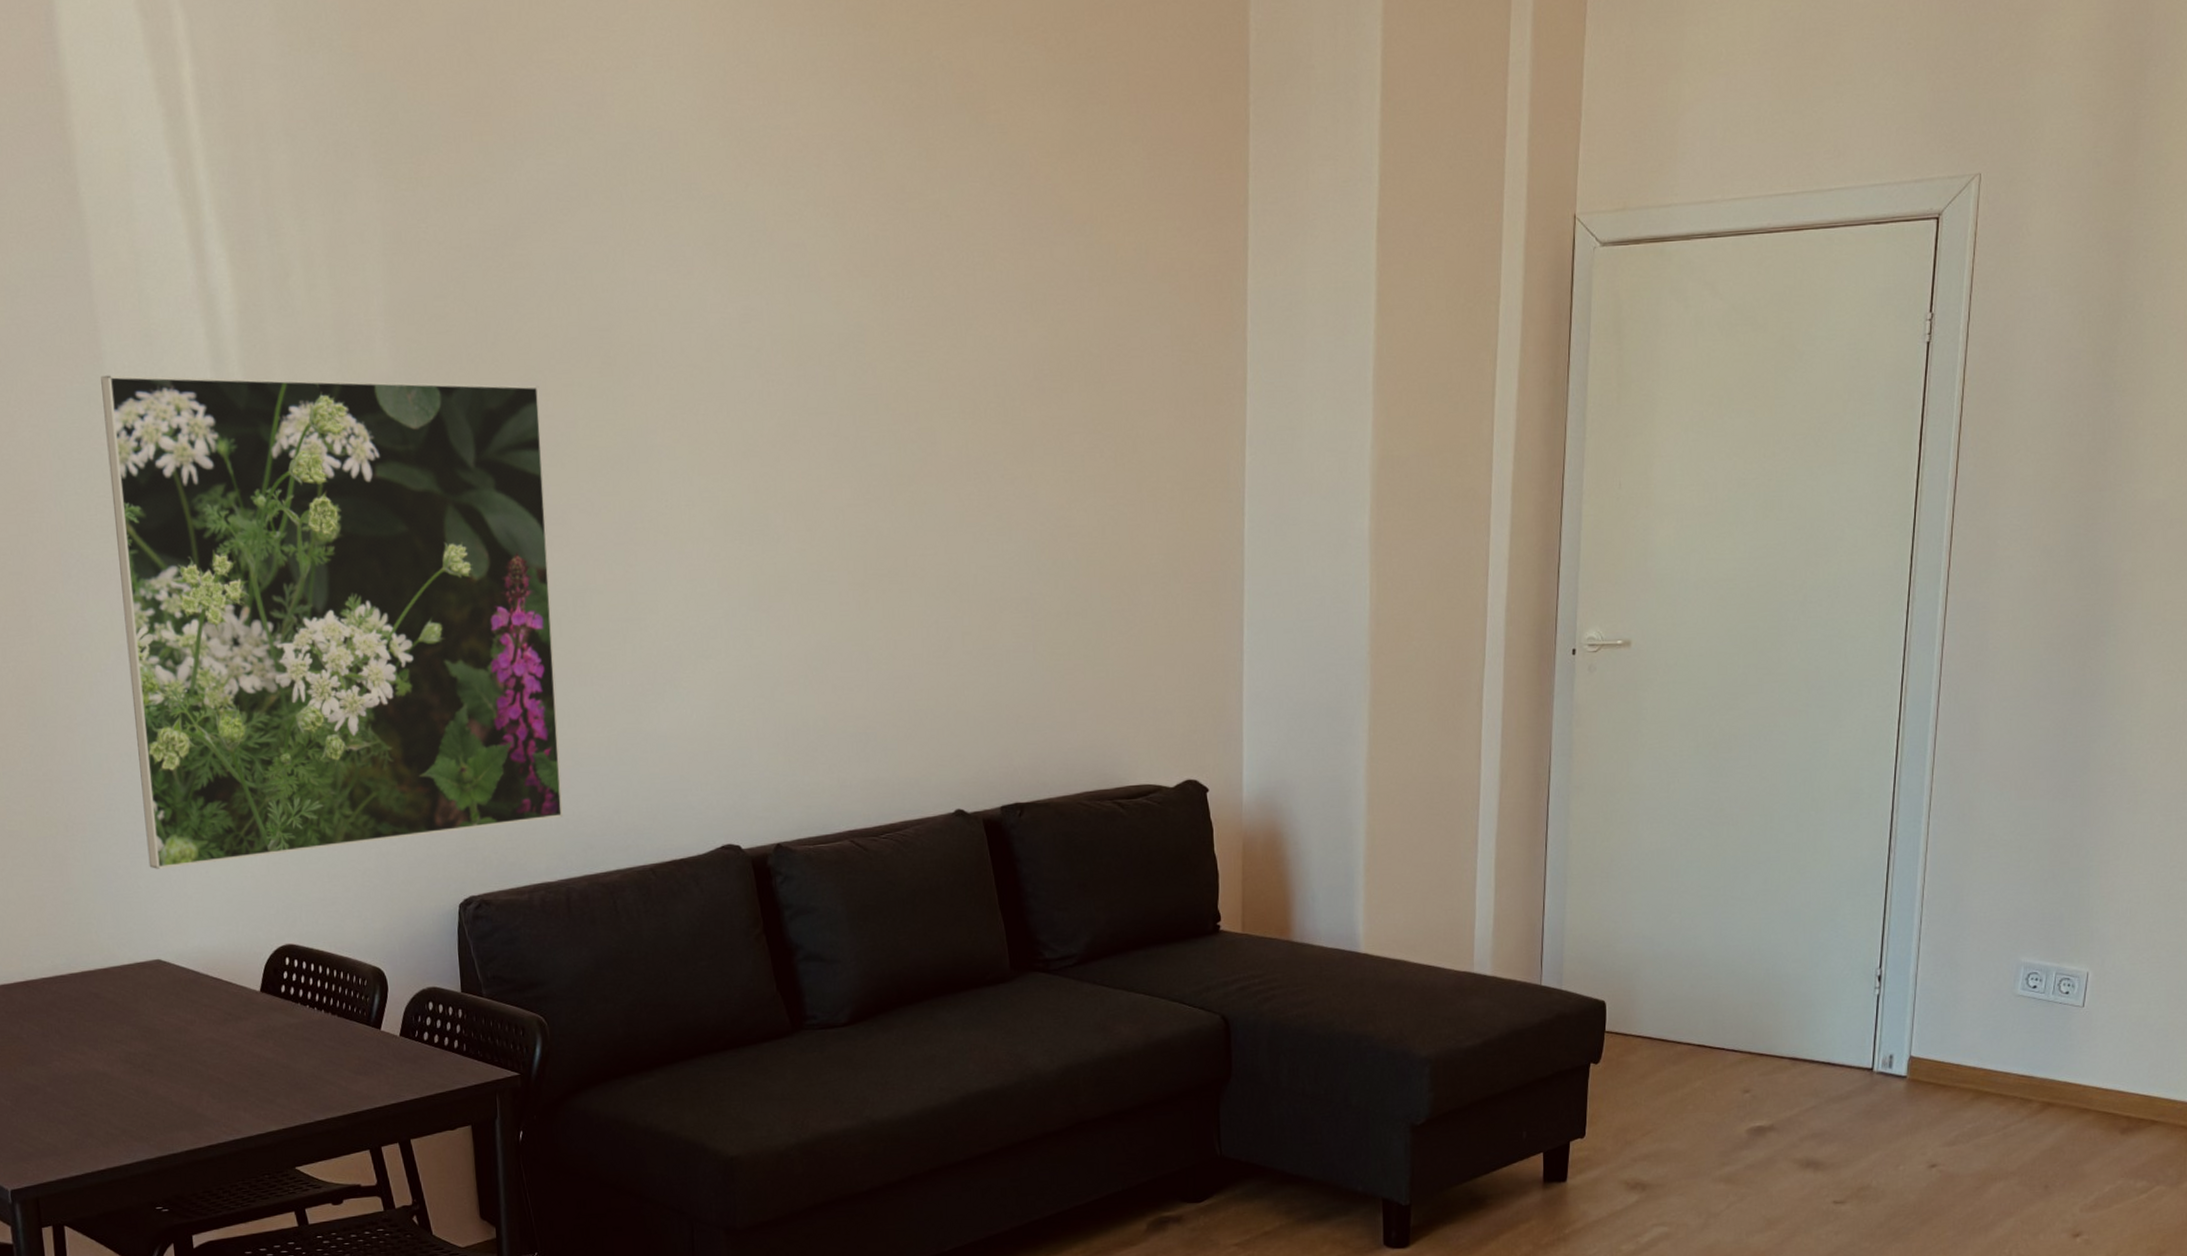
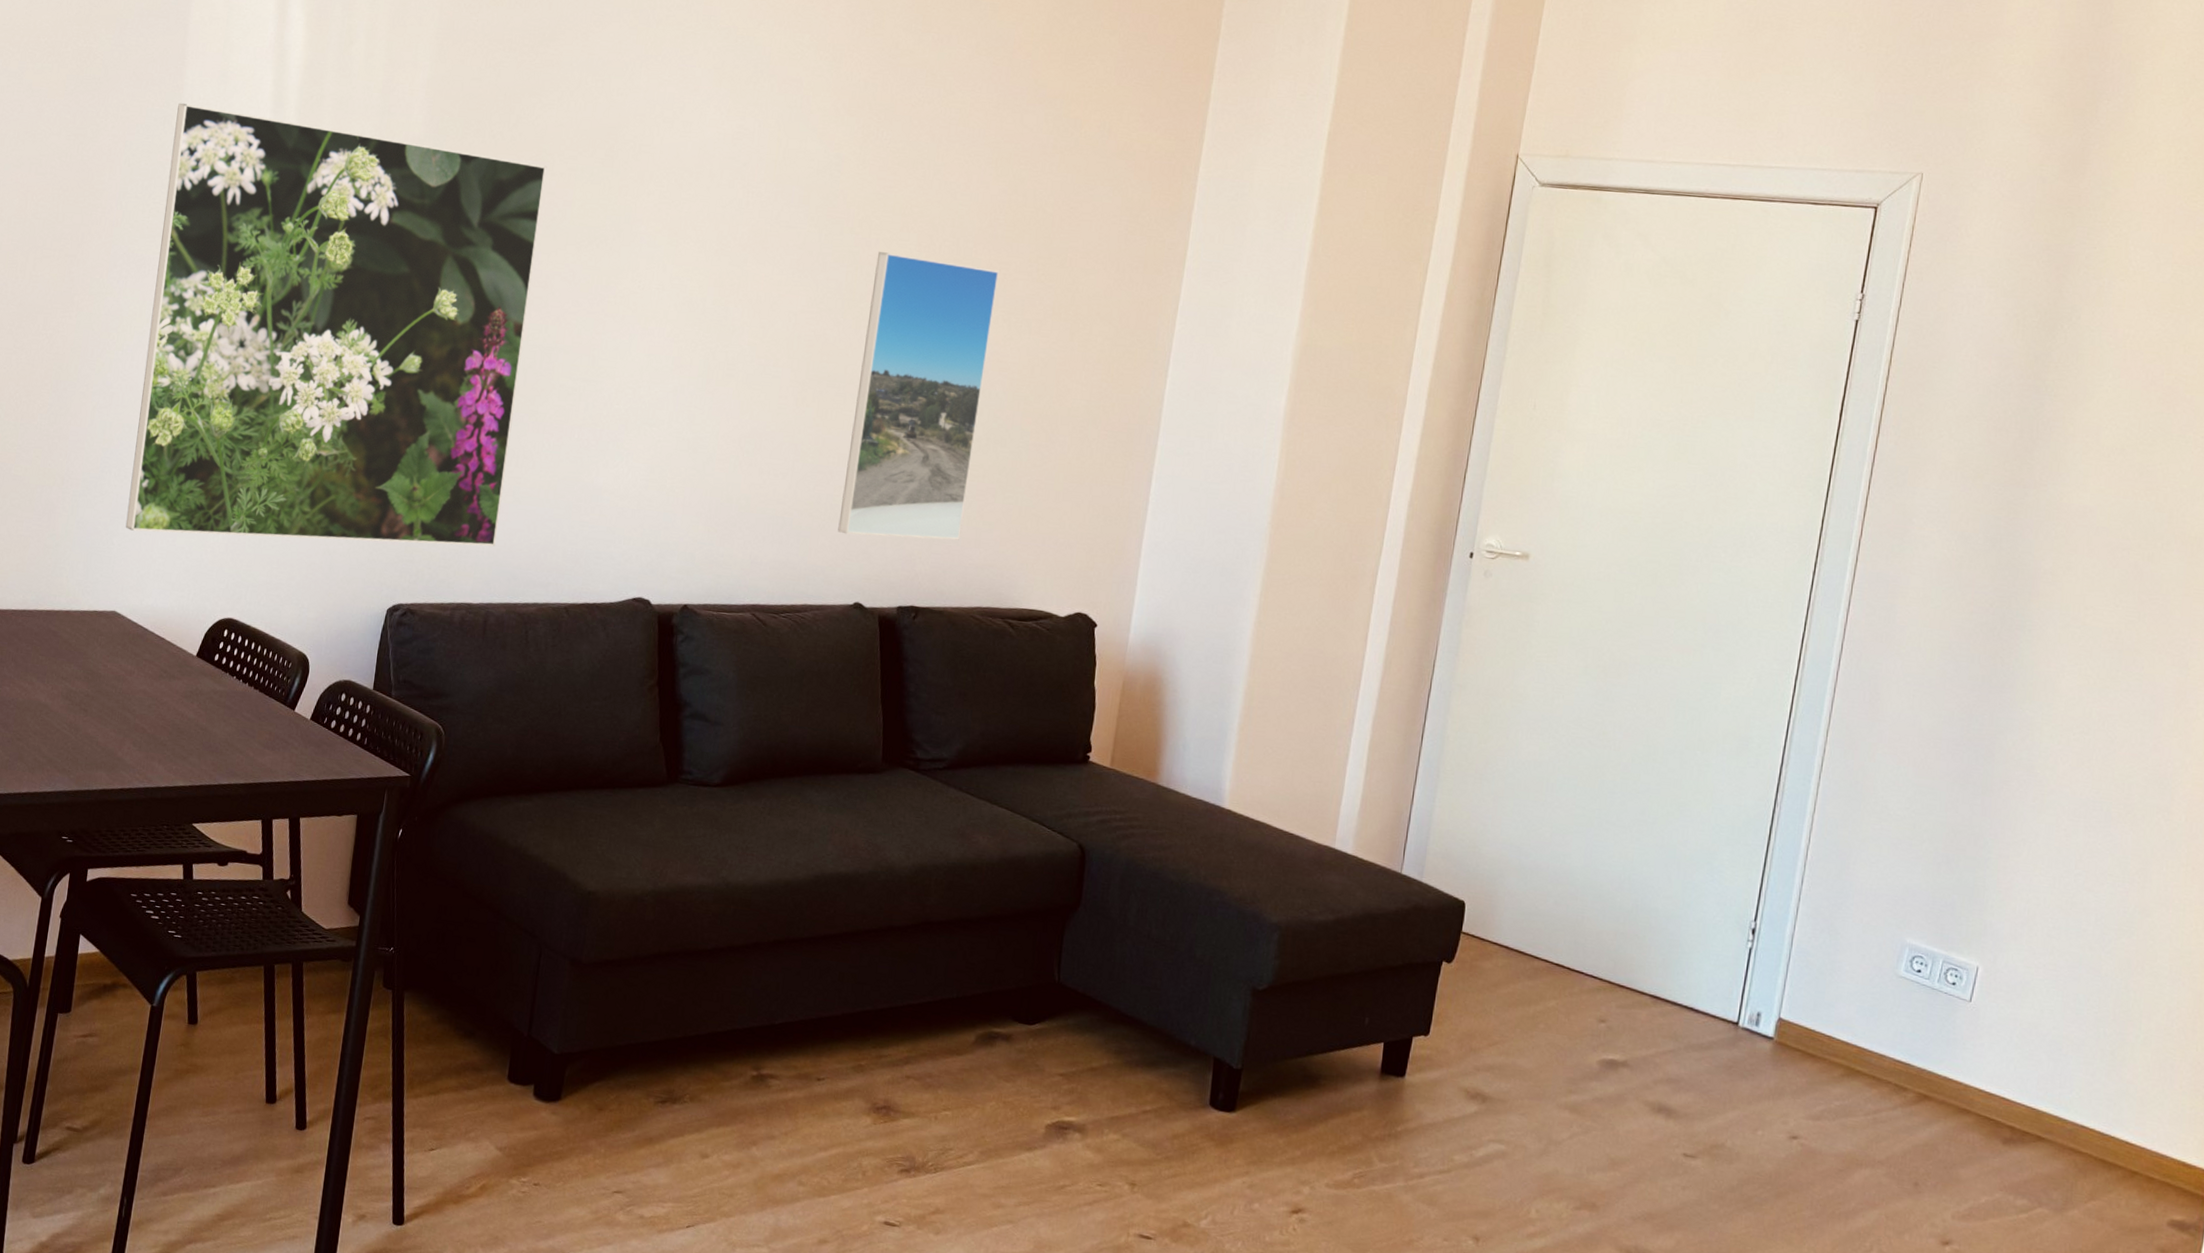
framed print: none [919,425,1055,740] -> present [838,252,999,540]

